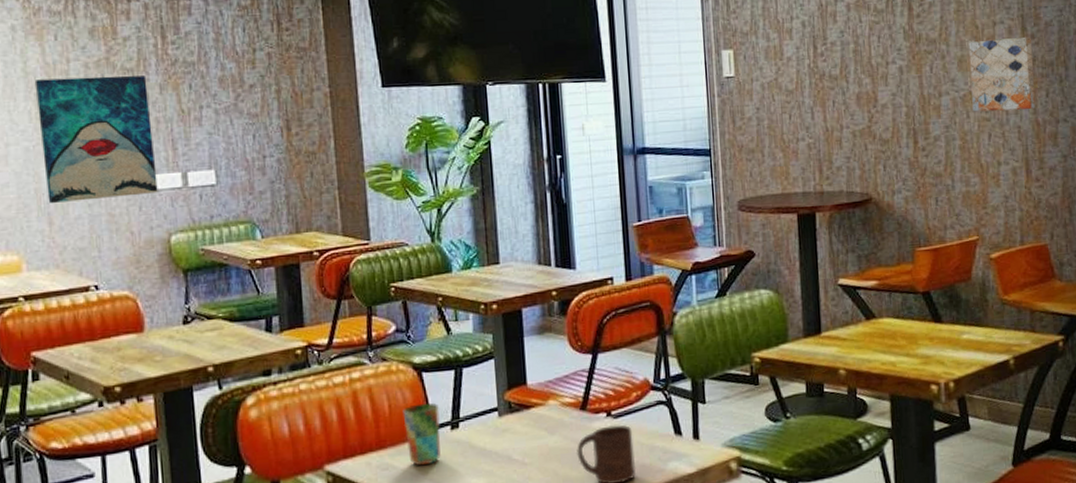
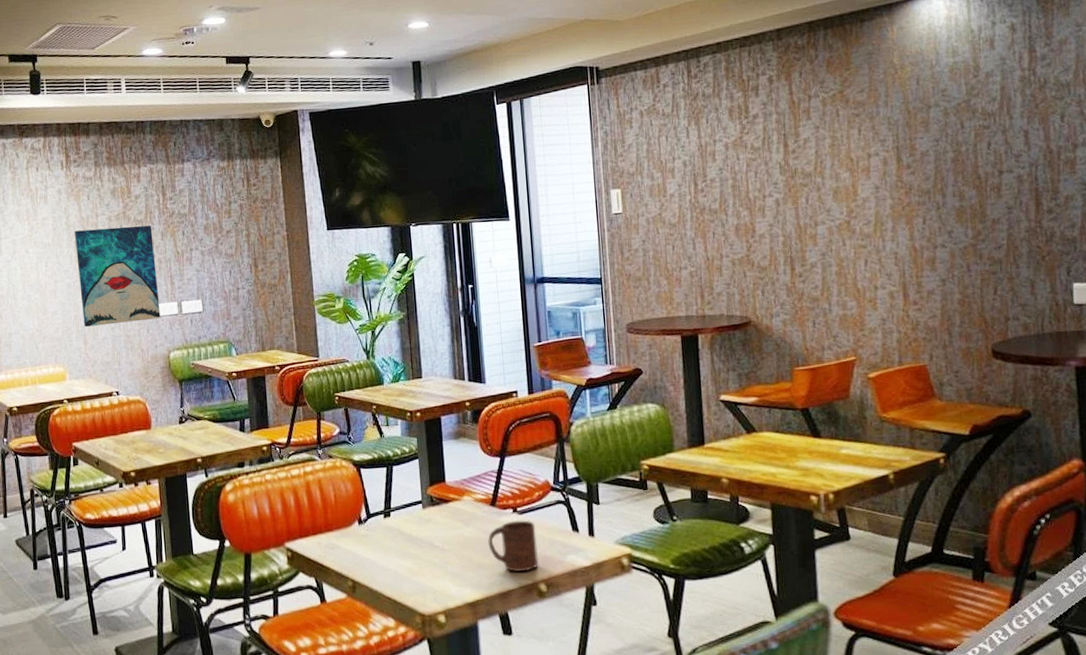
cup: present [402,403,441,466] -> none [345,494,376,547]
wall art: present [968,36,1035,112] -> none [843,166,912,240]

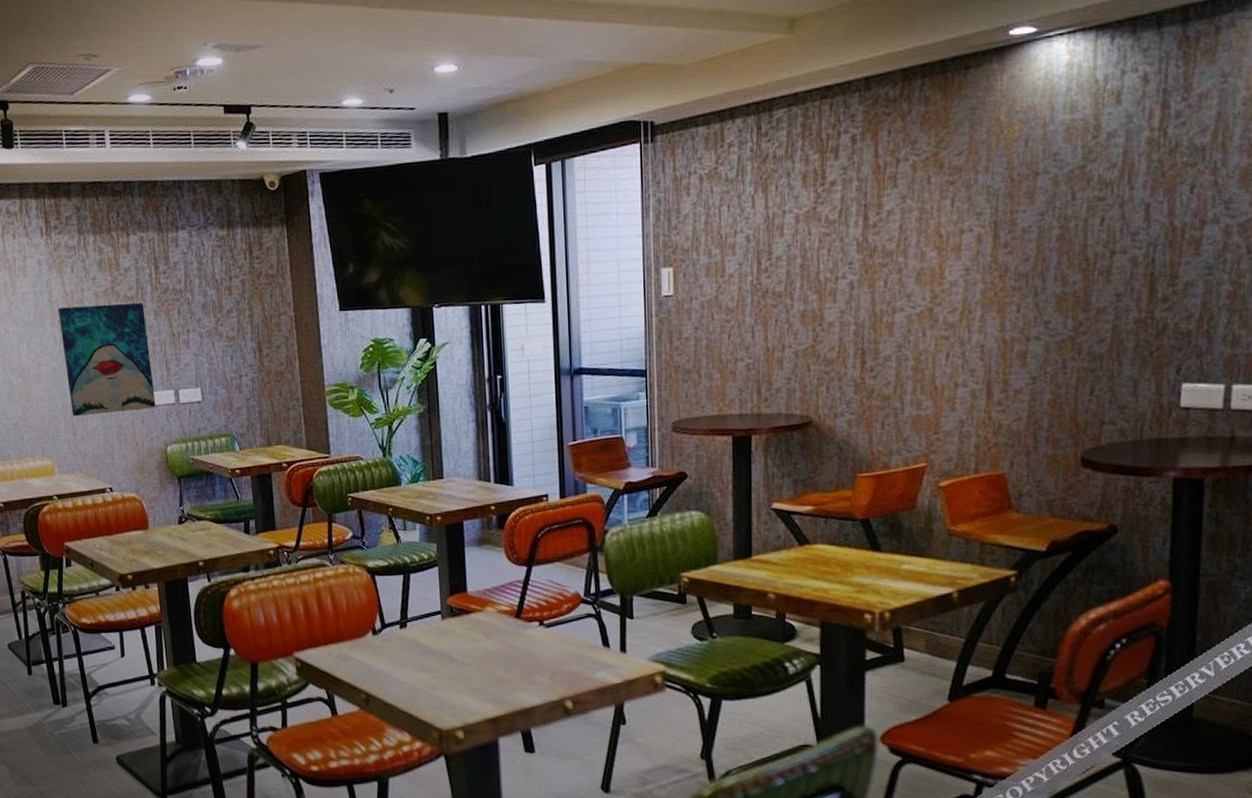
cup: present [488,520,539,572] -> none [511,634,566,688]

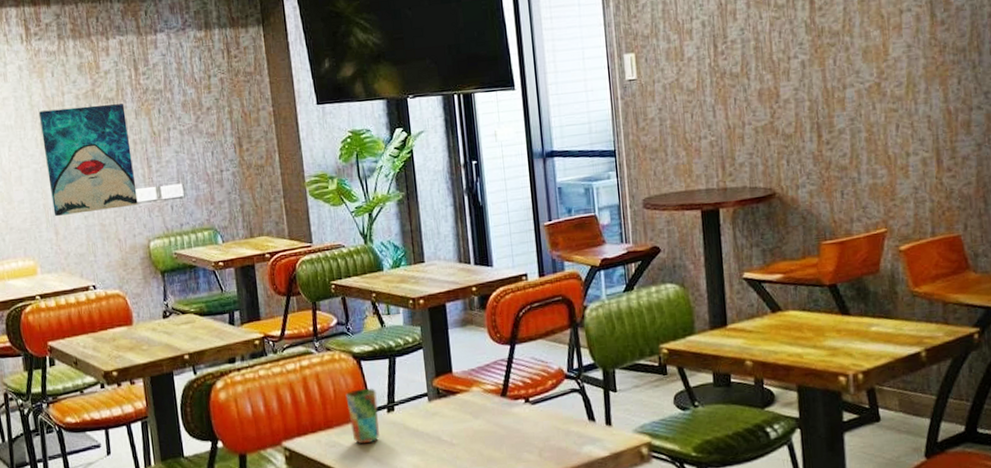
cup: none [358,603,391,659] -> present [345,388,379,444]

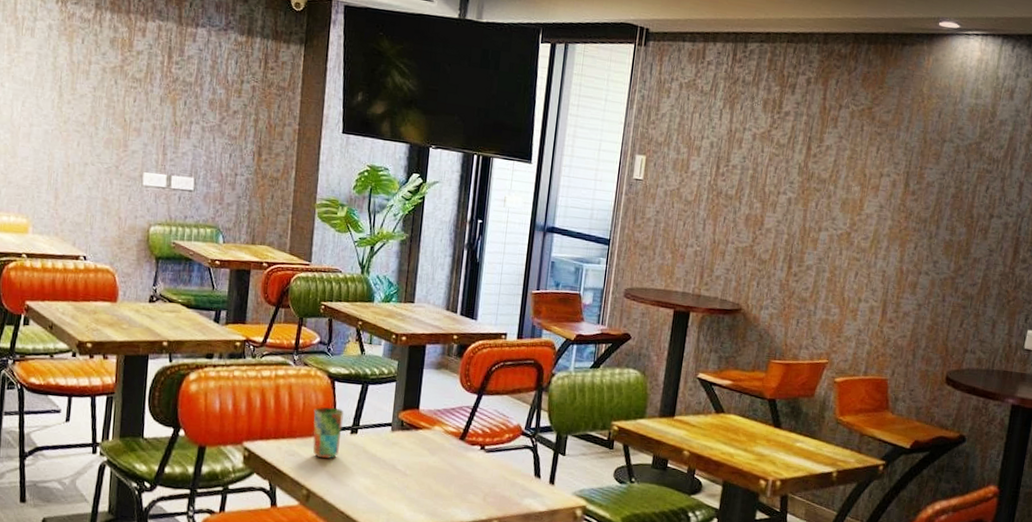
wall art: present [38,104,138,217] -> none [57,74,151,189]

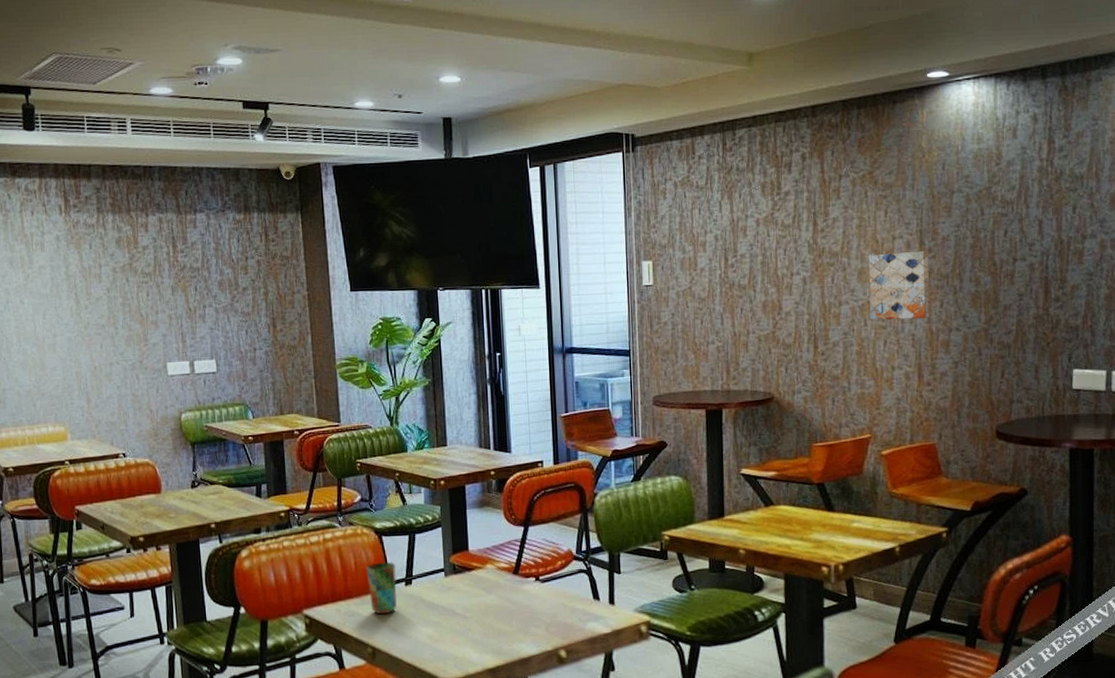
wall art: none [846,187,912,258] -> present [868,250,930,320]

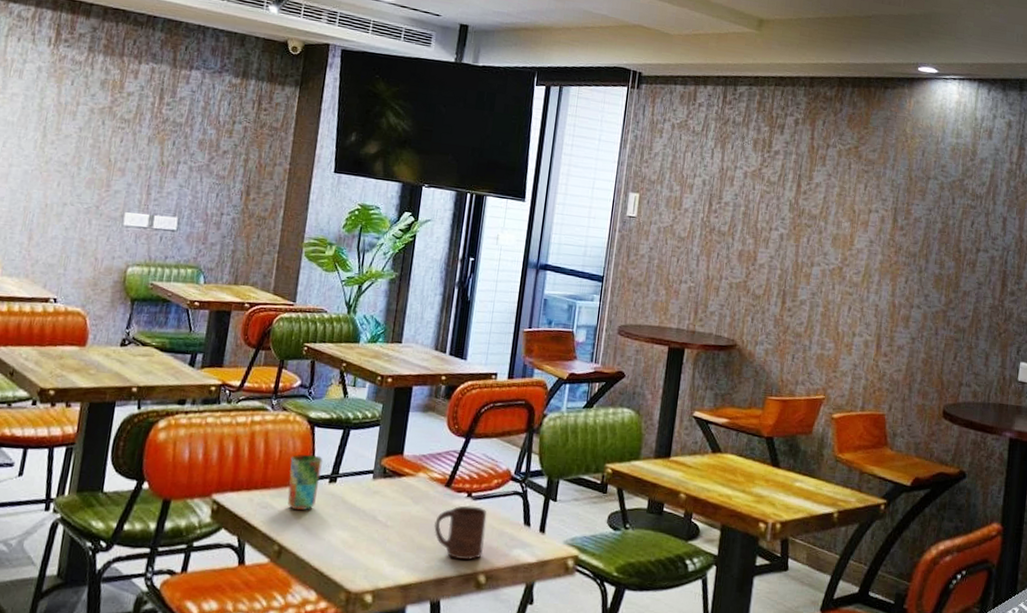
cup: none [510,588,560,639] -> present [434,505,487,560]
wall art: present [868,250,930,320] -> none [838,223,900,292]

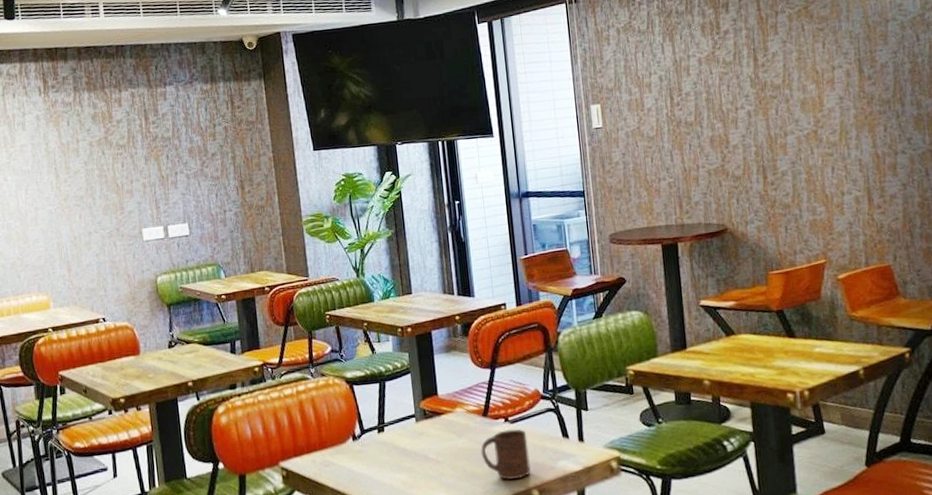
cup: present [287,454,324,511] -> none [339,410,370,463]

